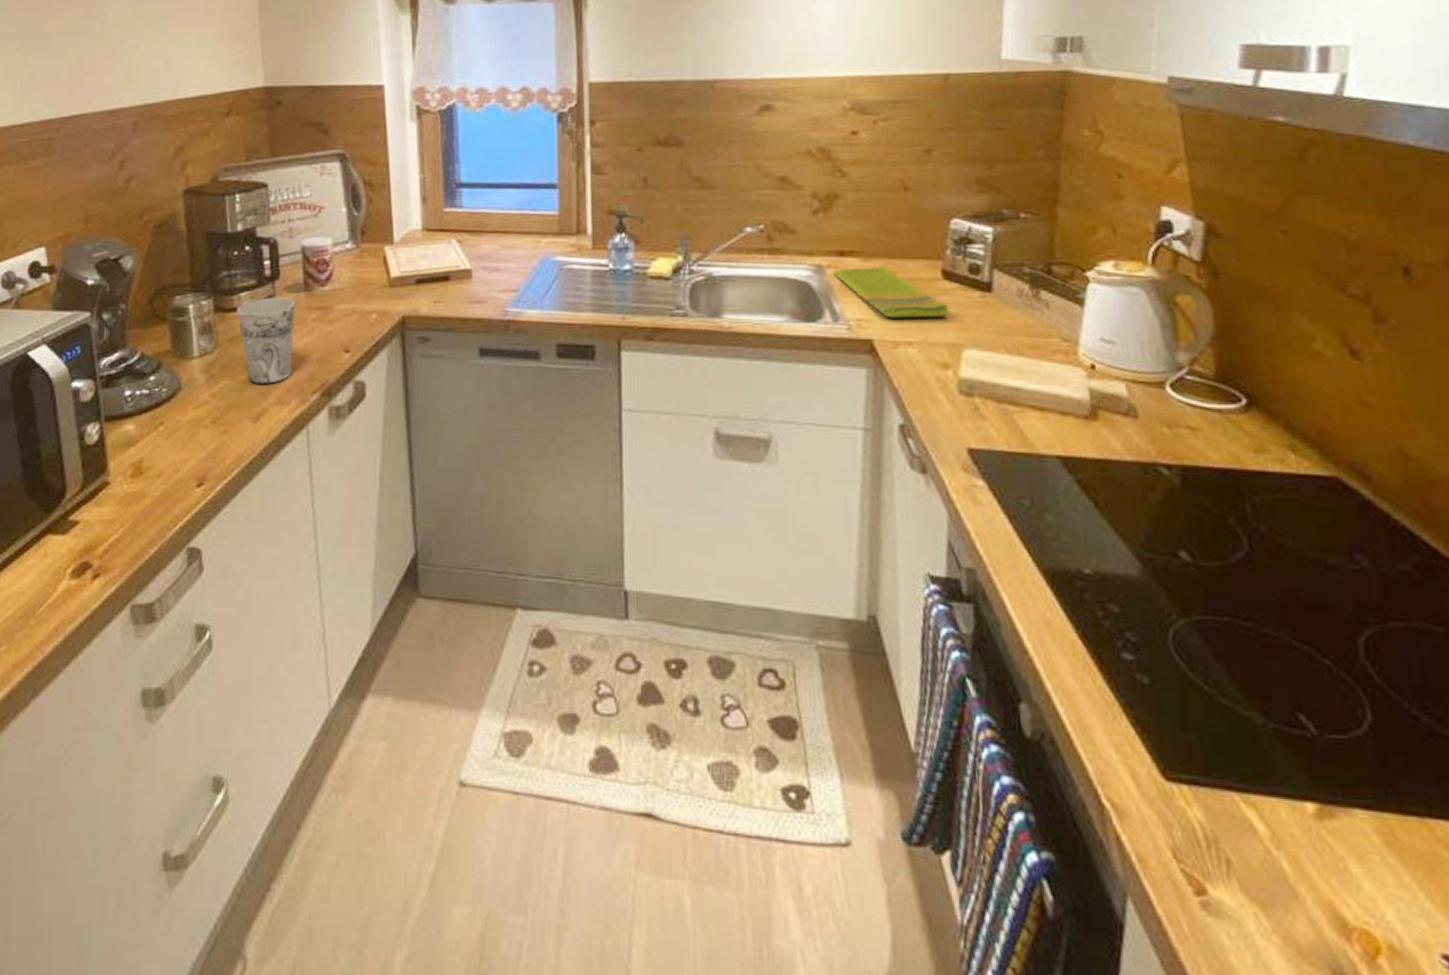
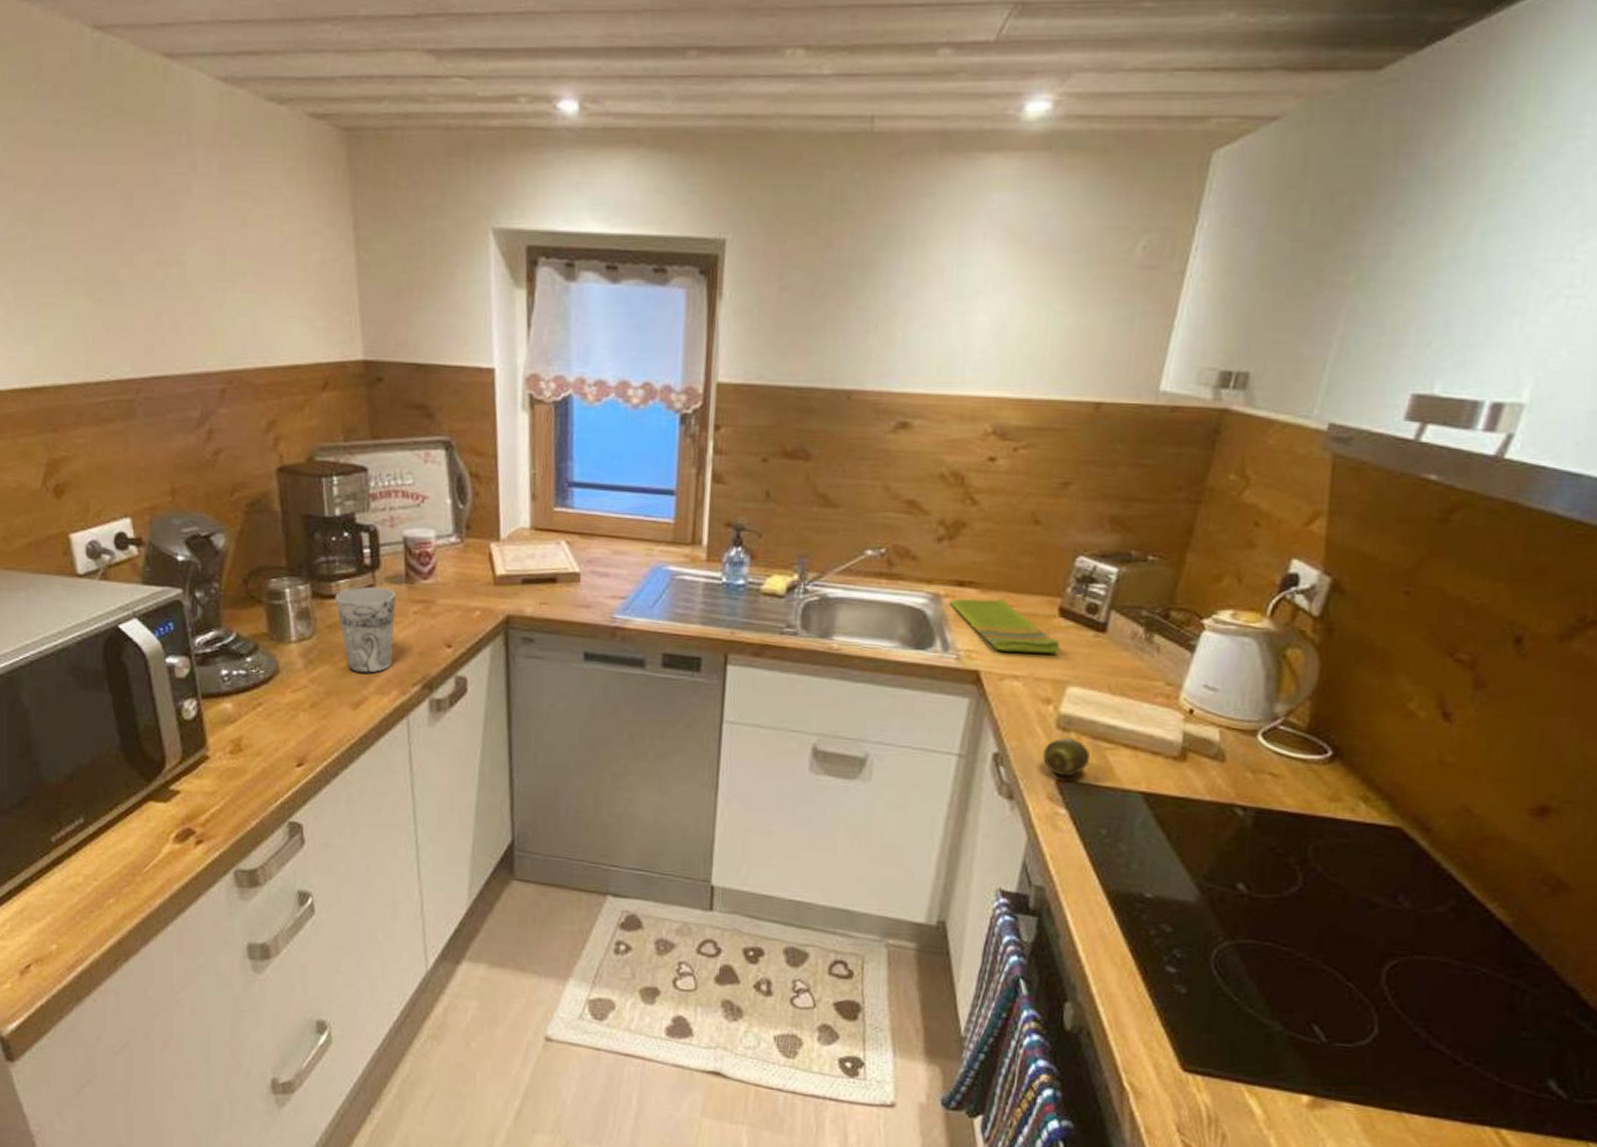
fruit: none [950,404,1000,445] -> present [1043,738,1091,777]

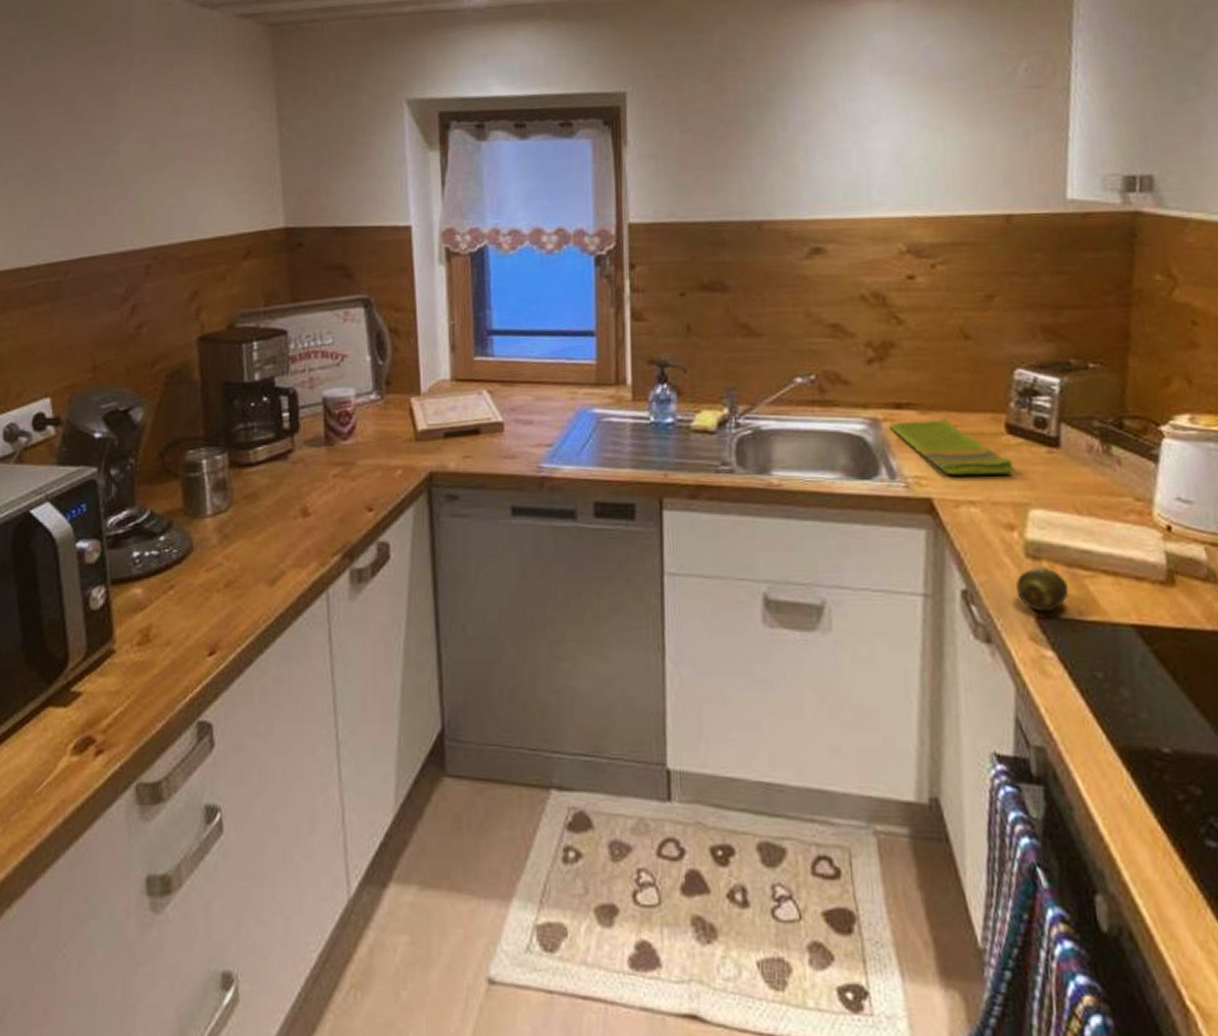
cup: present [335,586,397,674] -> none [253,451,316,546]

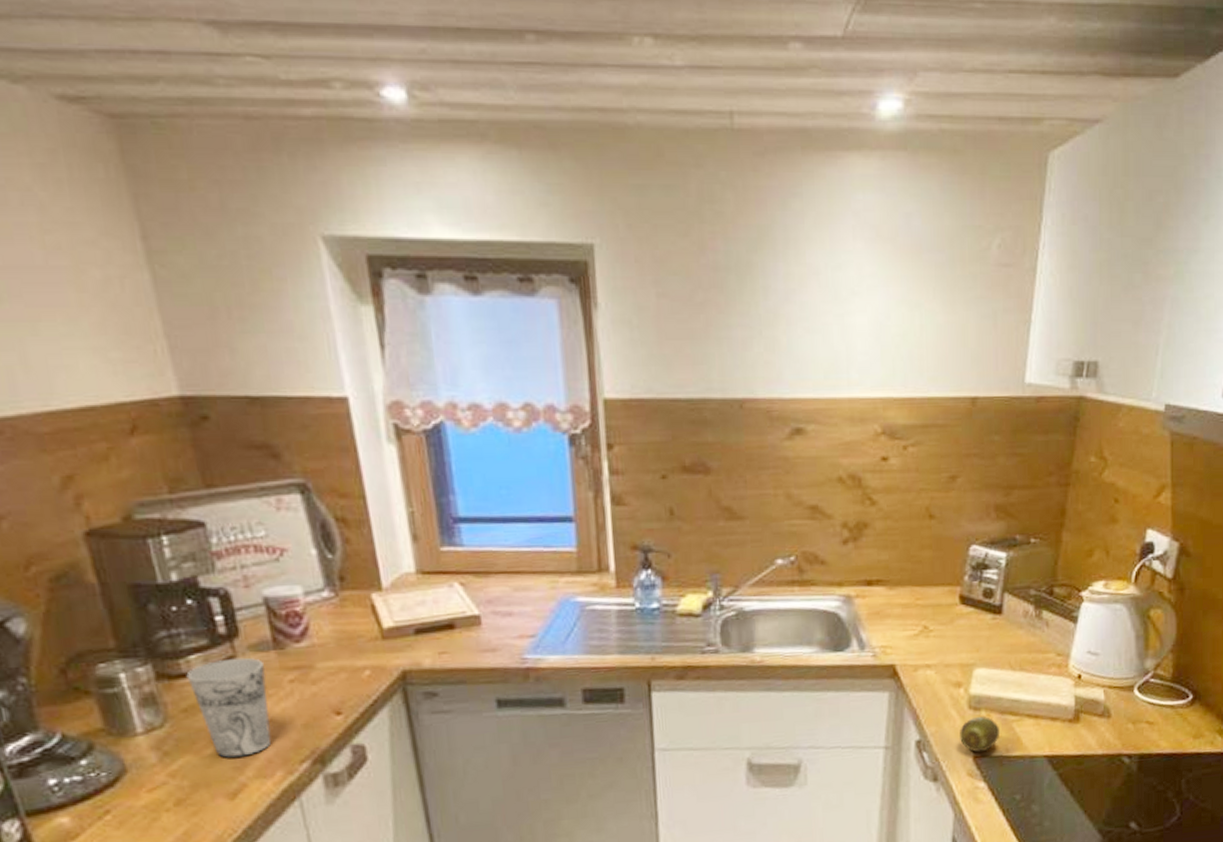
cup: none [253,451,316,546] -> present [186,657,271,758]
dish towel: present [888,418,1014,475] -> none [860,592,964,644]

